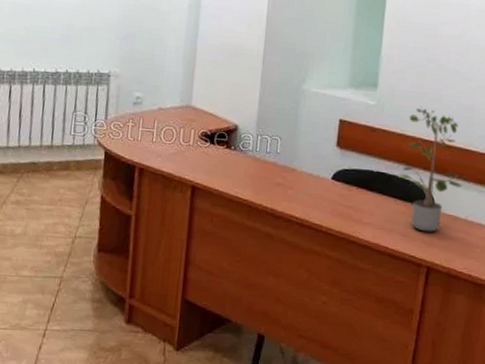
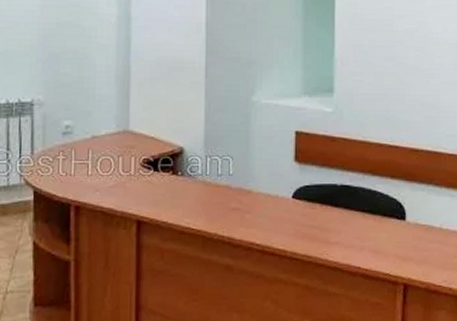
potted plant: present [396,105,463,232] -> none [362,108,435,246]

